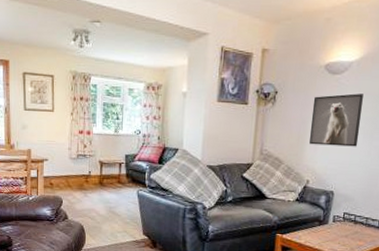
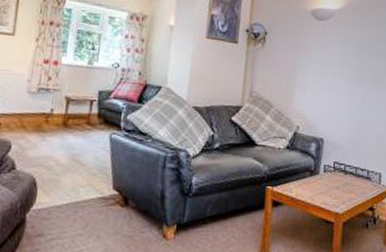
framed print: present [309,93,363,147] -> none [299,40,347,93]

